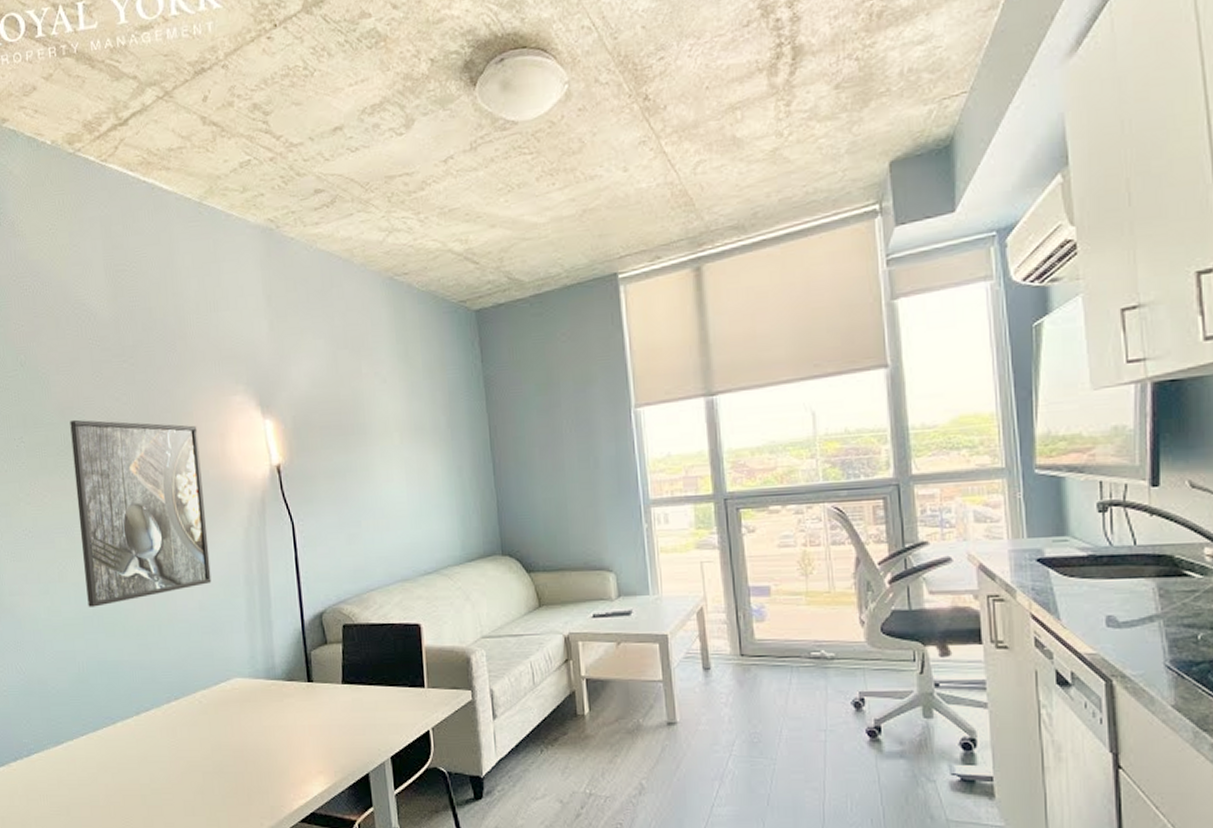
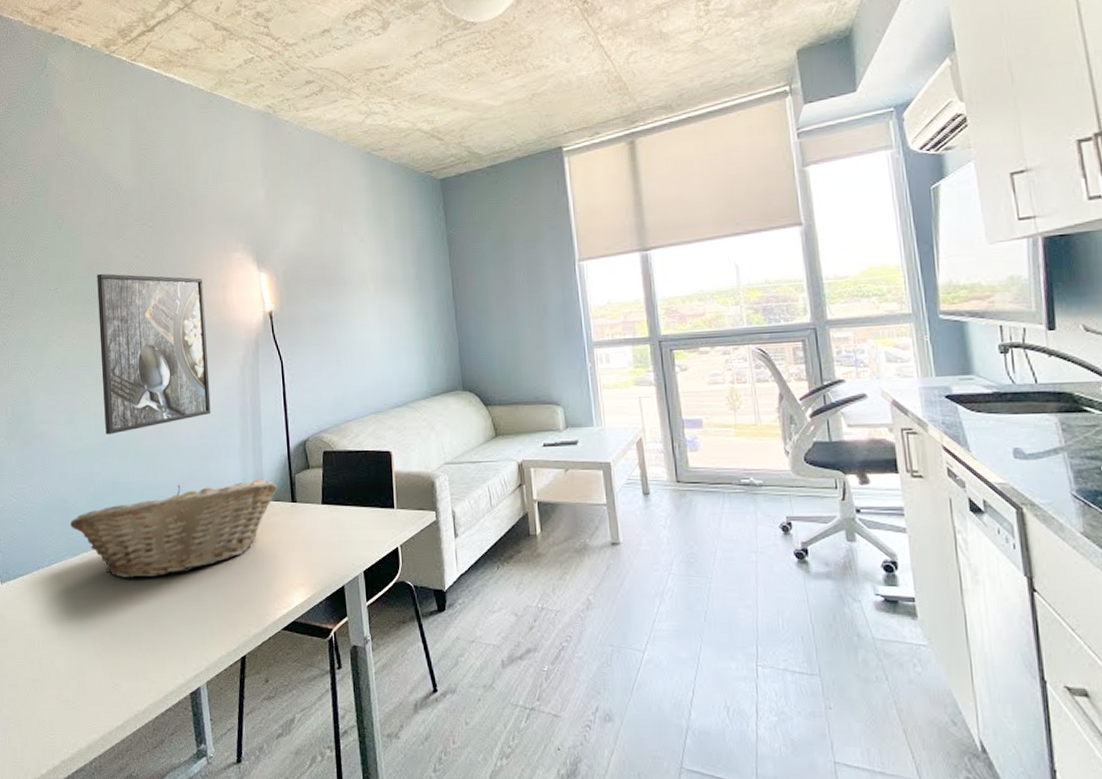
fruit basket: none [50,657,291,768] -> present [70,480,277,578]

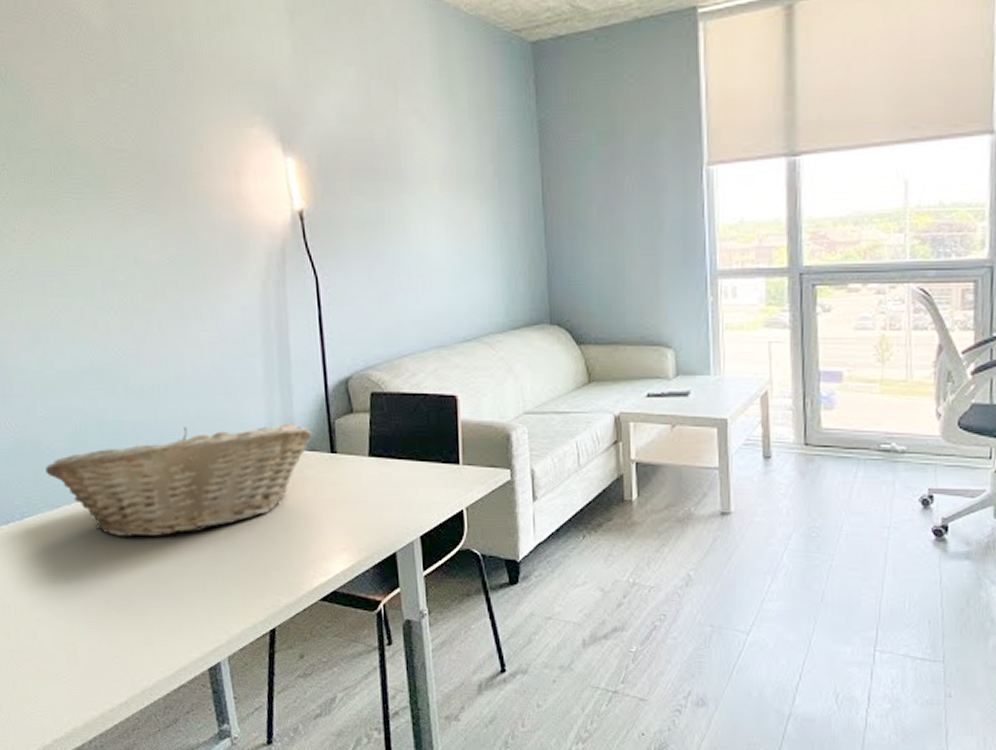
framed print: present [97,273,211,435] -> none [60,146,224,361]

